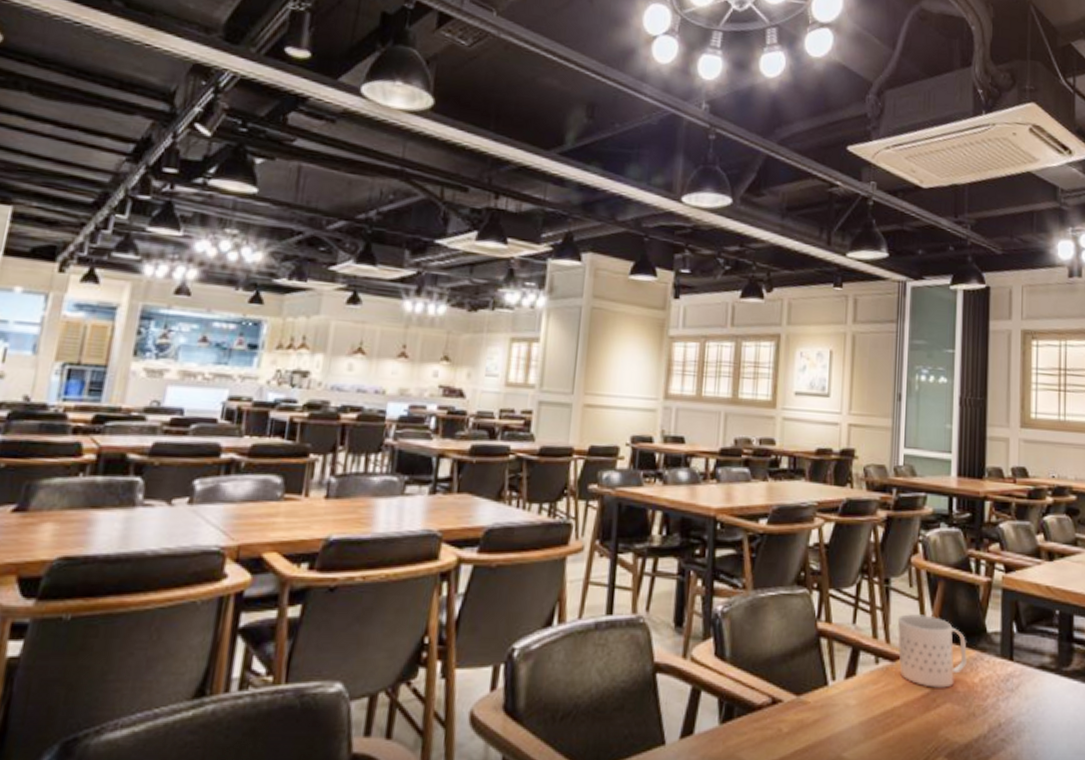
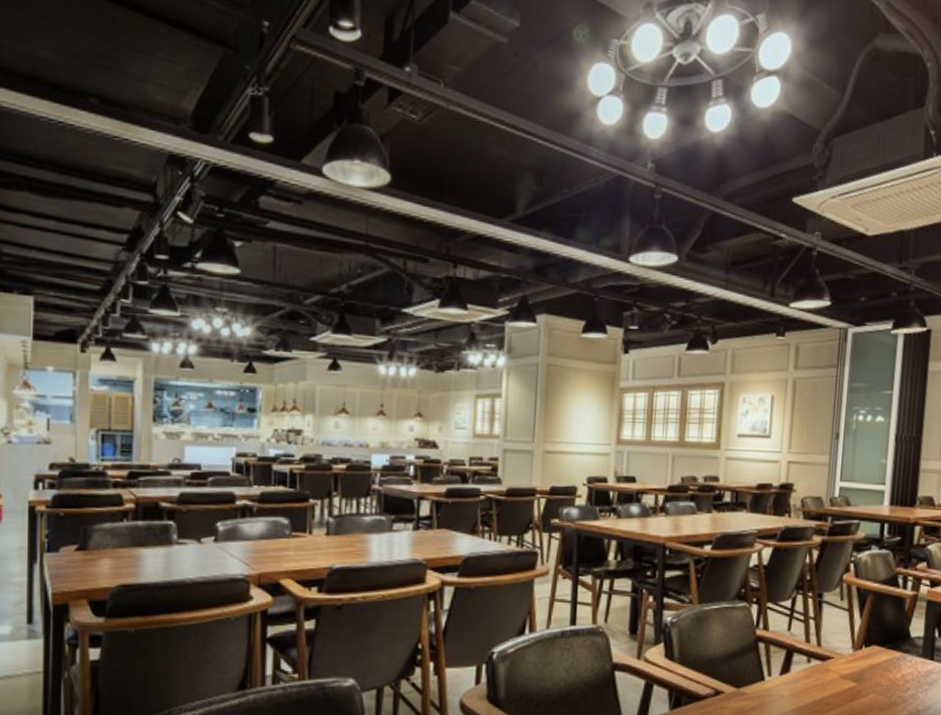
mug: present [897,614,967,688] -> none [828,622,891,682]

